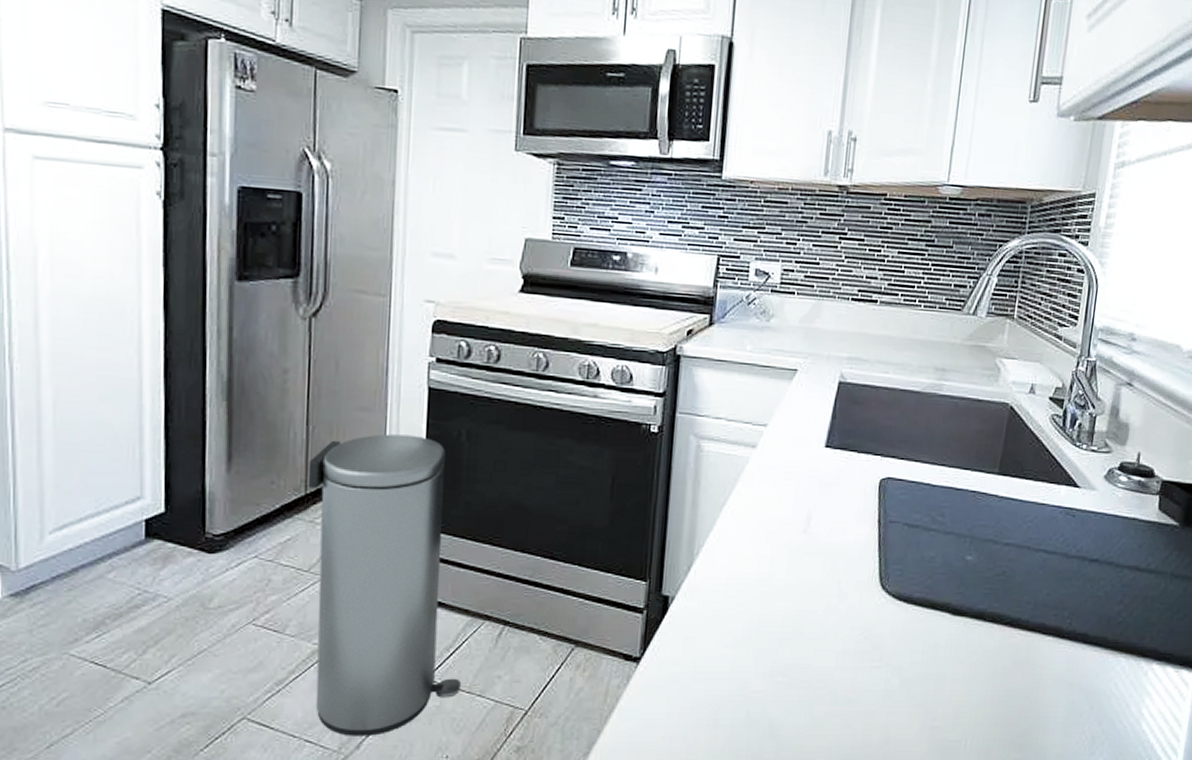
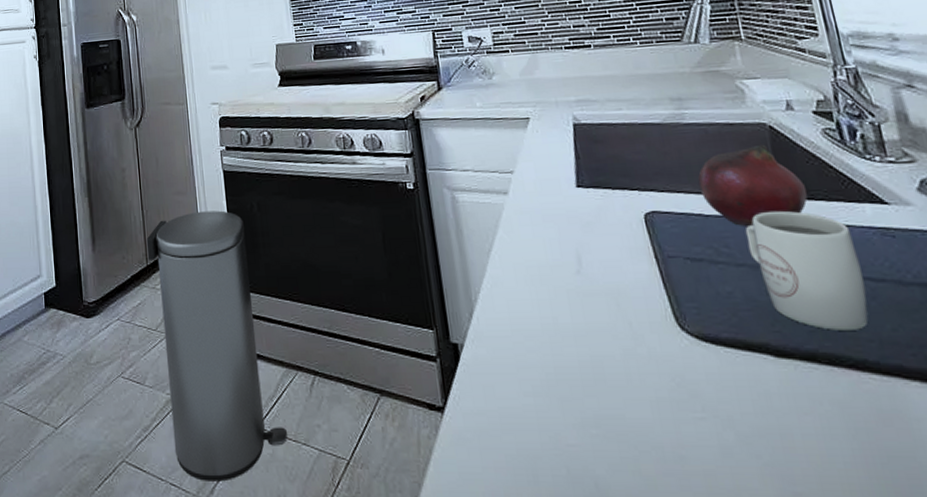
fruit: none [935,423,1023,499] -> present [698,144,808,227]
mug: none [959,485,1044,594] -> present [745,210,869,331]

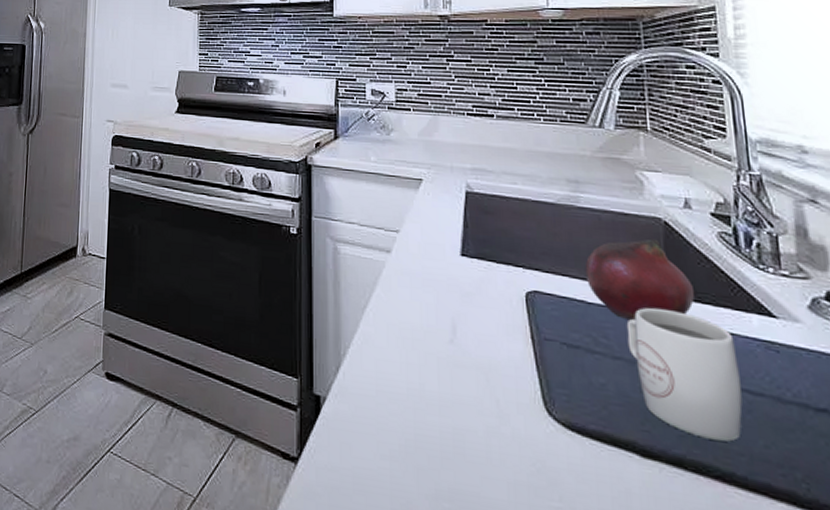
pedal bin: present [146,210,288,482] -> none [22,226,138,500]

